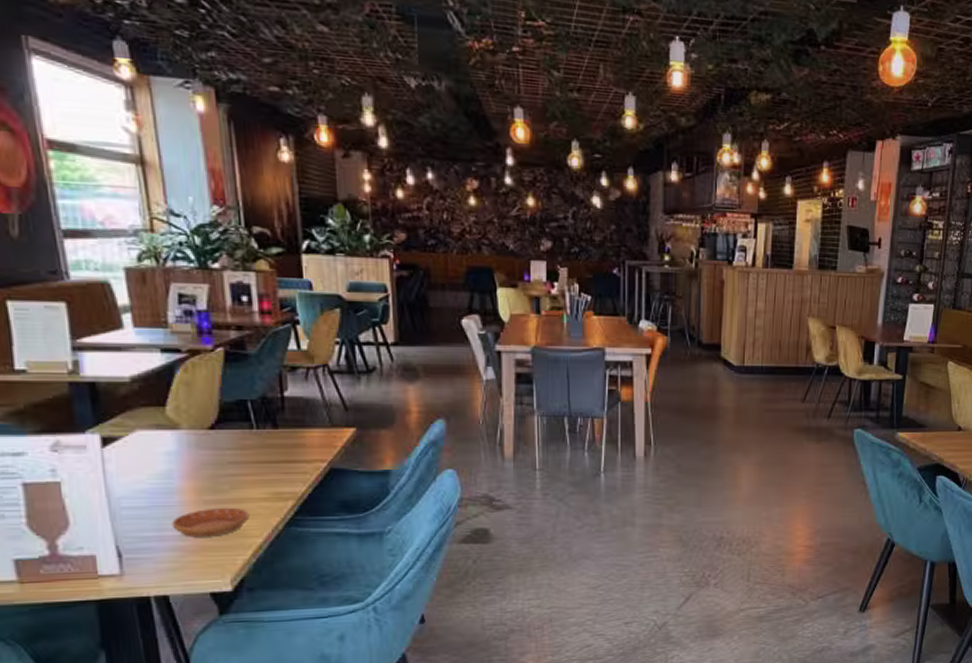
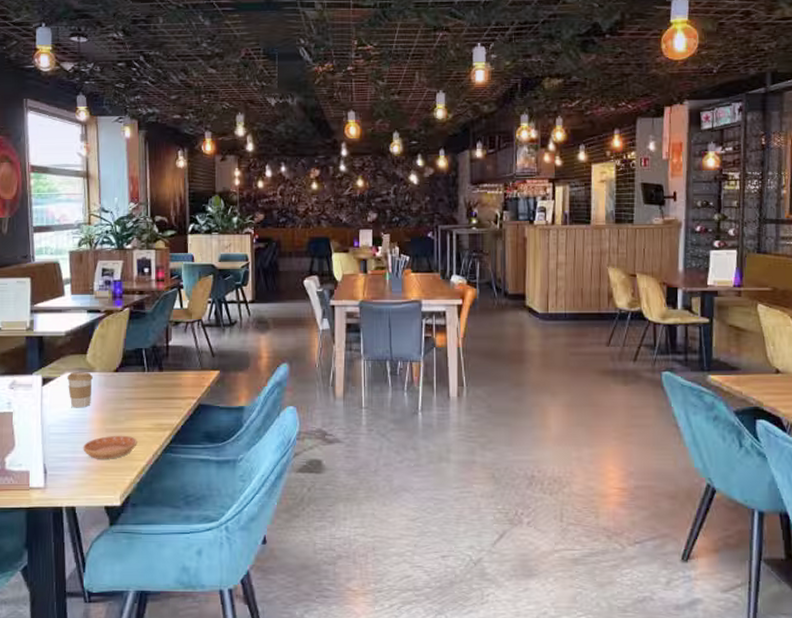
coffee cup: none [139,428,179,475] -> present [67,371,93,408]

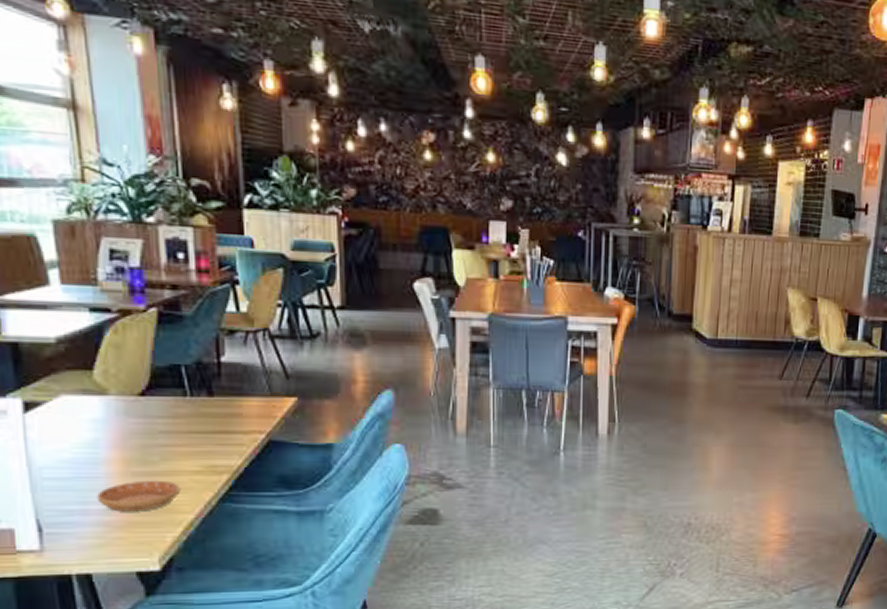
coffee cup: present [67,371,93,408] -> none [64,393,106,444]

